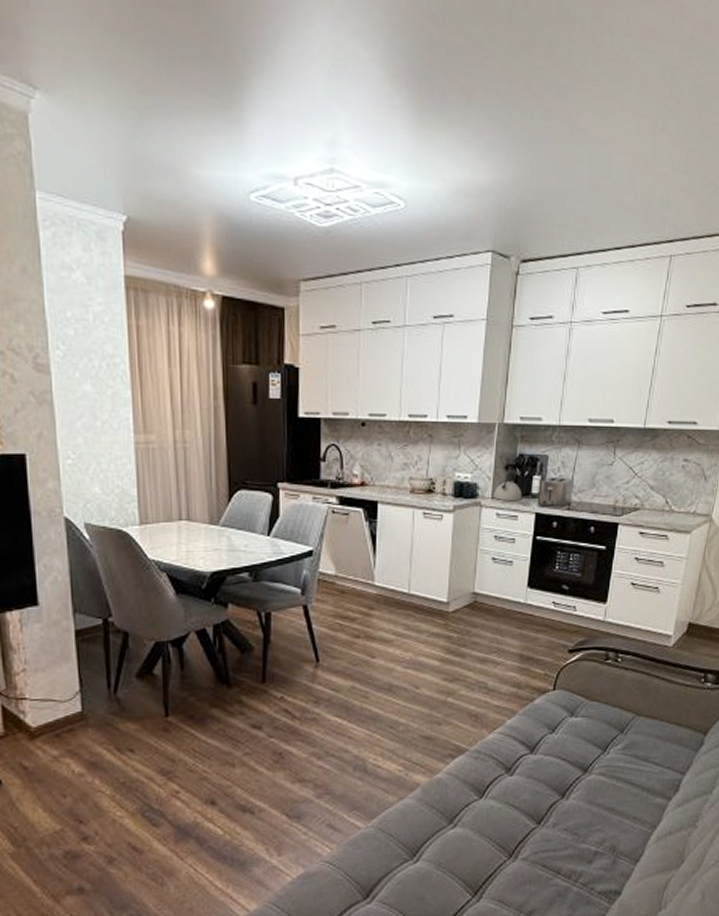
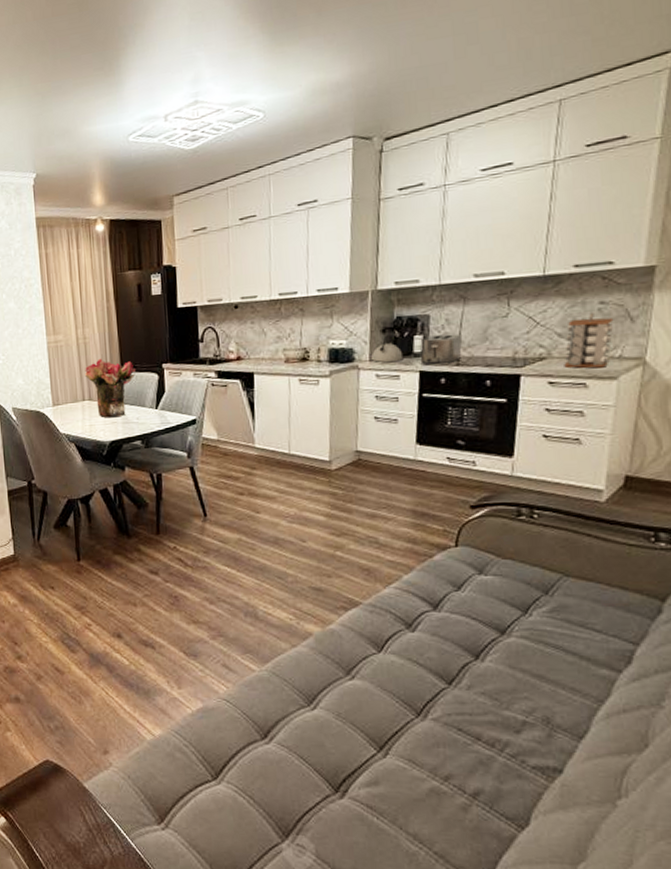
bouquet: none [183,469,247,544] -> present [85,358,137,418]
spice rack: none [652,468,693,522] -> present [564,311,614,369]

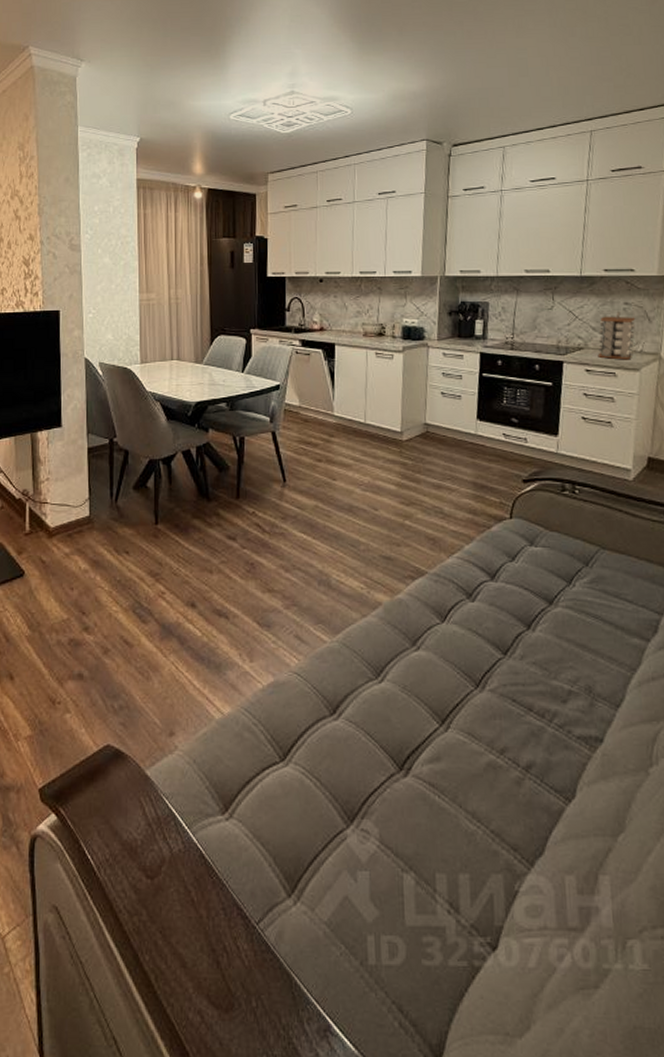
bouquet: present [85,358,137,418] -> none [175,319,225,379]
kettle: present [370,335,404,363] -> none [438,318,467,343]
toaster: present [420,333,462,365] -> none [480,320,516,348]

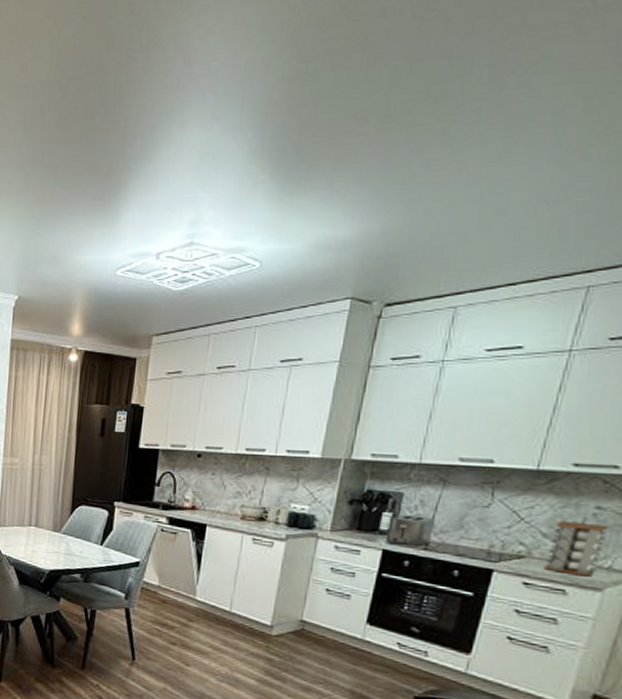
toaster: none [480,320,516,348] -> present [385,514,434,547]

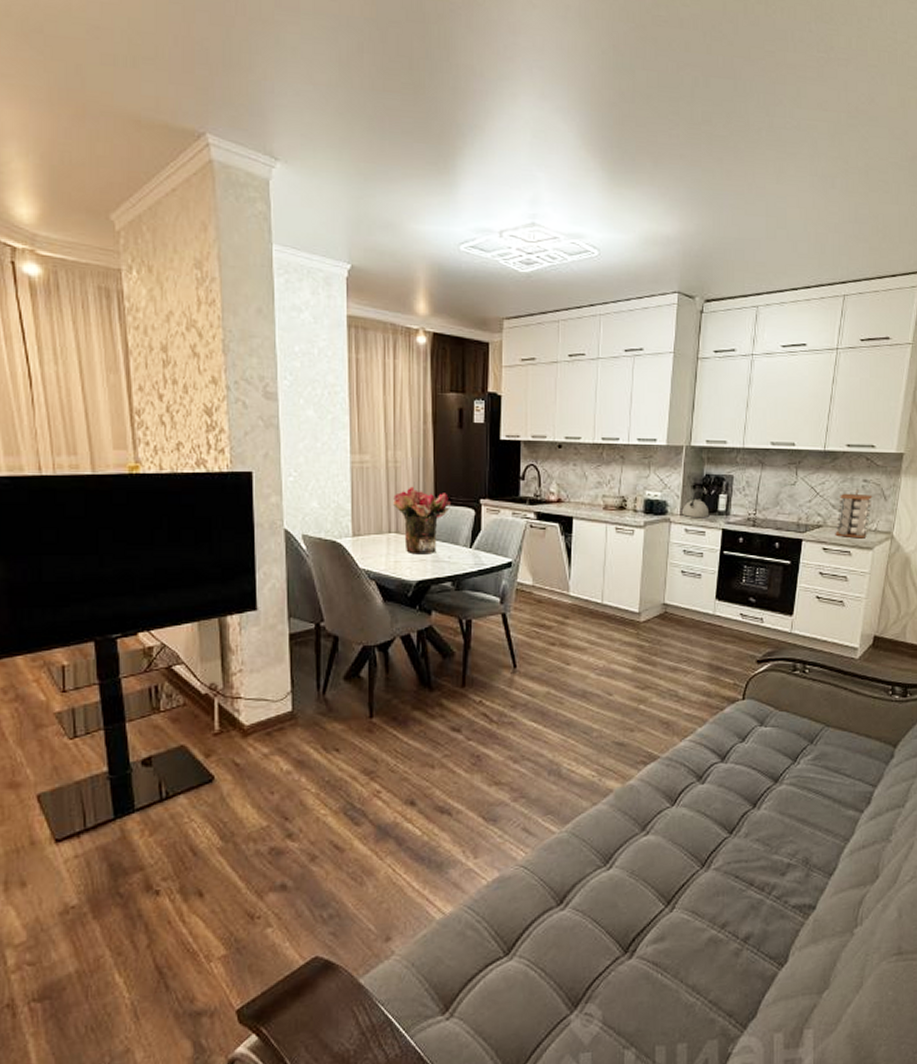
bouquet: none [35,487,88,548] -> present [393,486,452,555]
kettle: none [332,507,368,537] -> present [681,491,710,518]
toaster: present [385,514,434,547] -> none [723,495,758,524]

